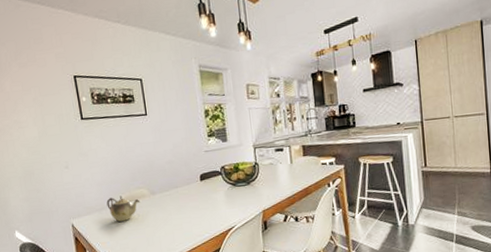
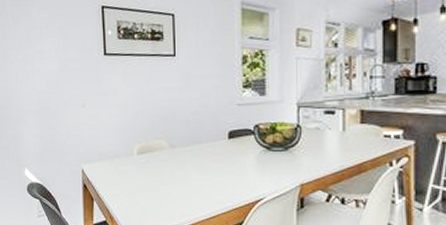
teapot: present [106,195,141,222] -> none [121,144,158,174]

